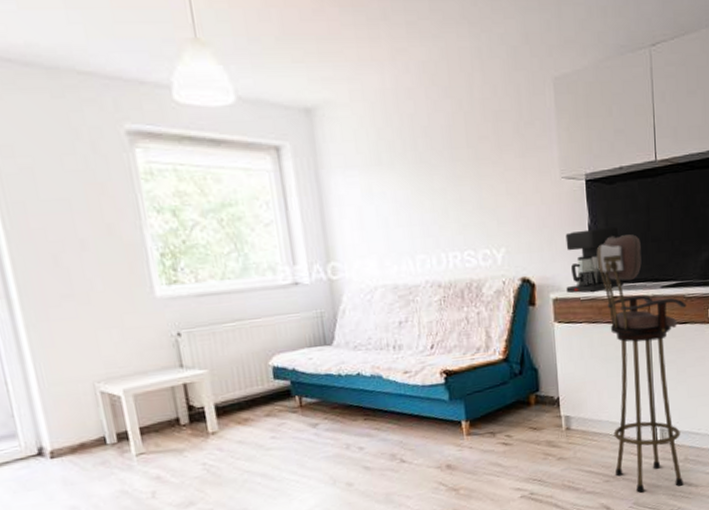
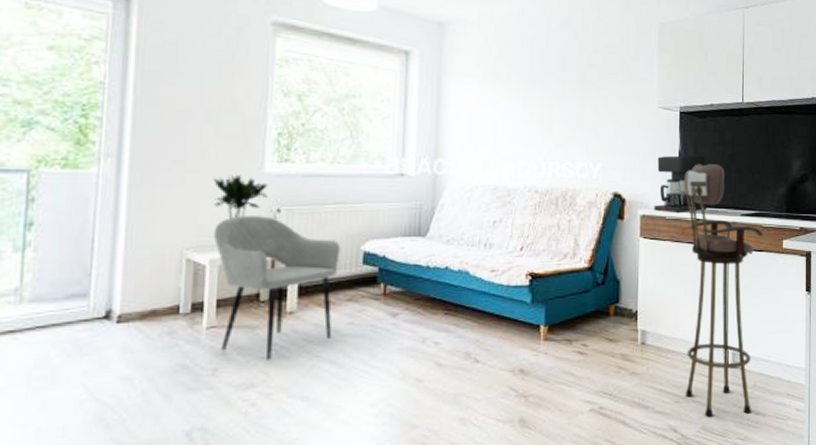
potted plant: none [107,301,165,348] -> present [214,174,268,219]
armchair: none [119,341,258,479] -> present [213,216,341,360]

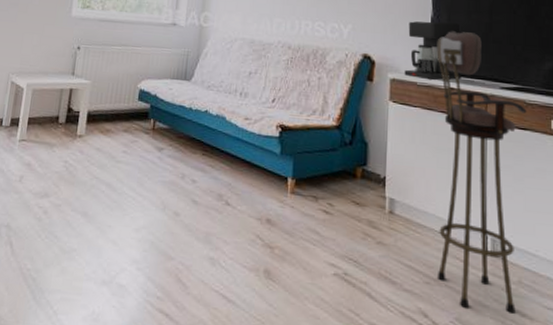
armchair: present [213,216,341,360] -> none [27,50,122,175]
potted plant: present [214,174,268,219] -> none [34,16,73,52]

